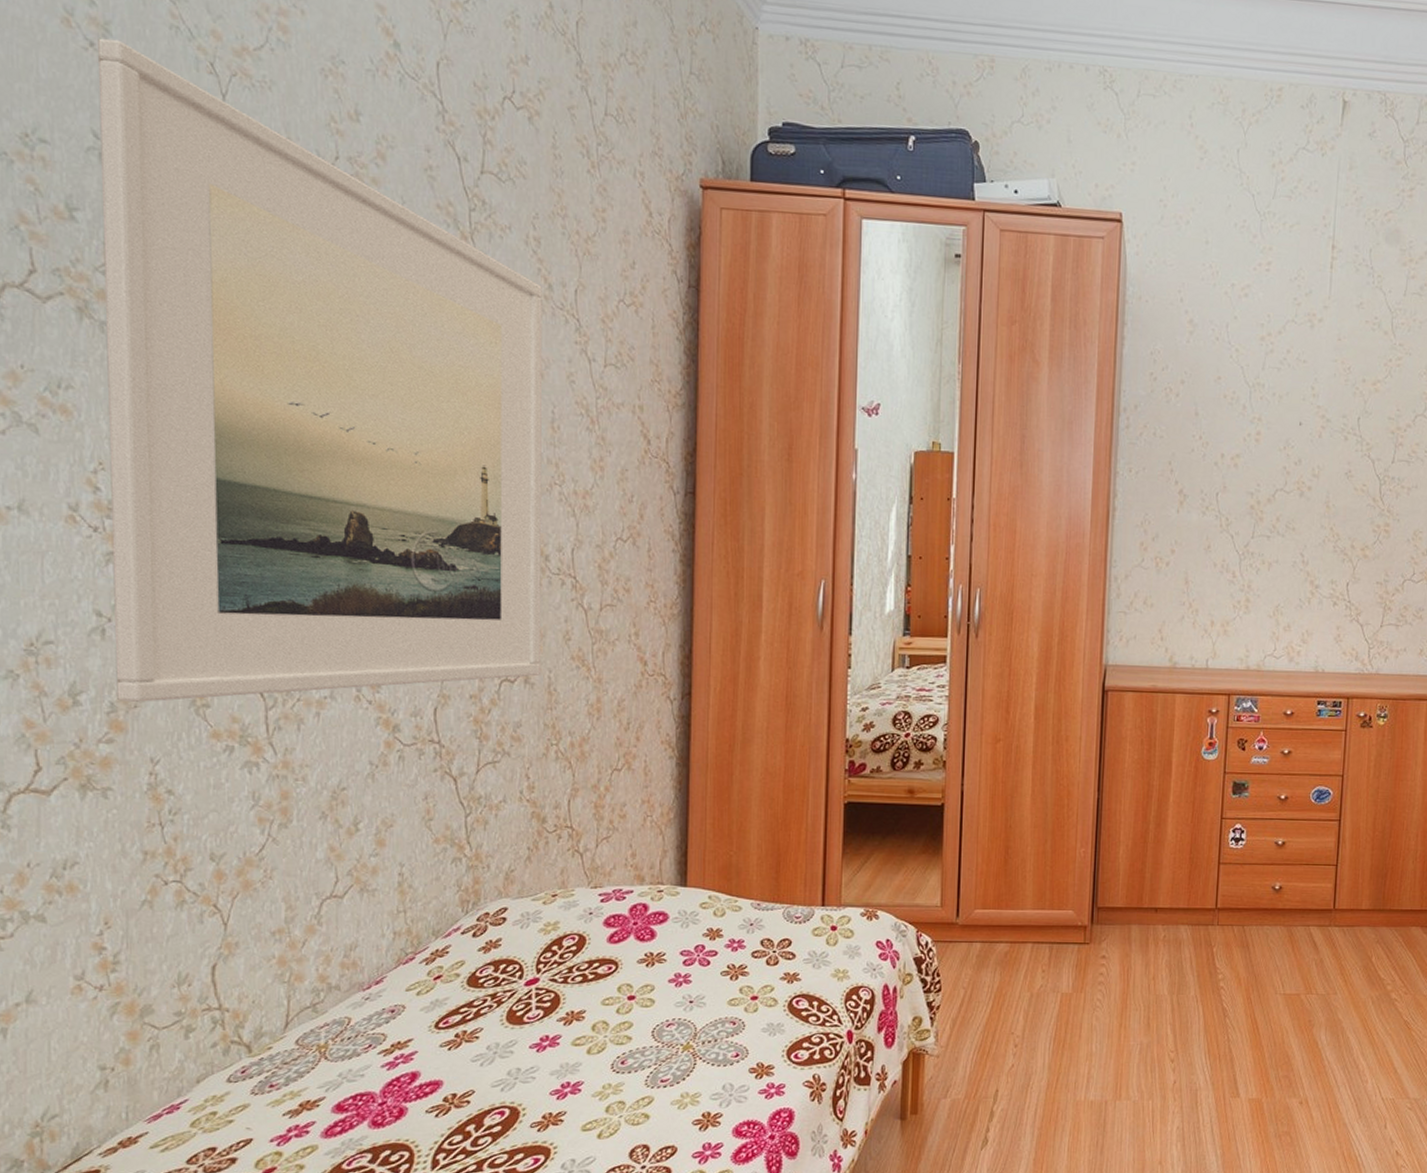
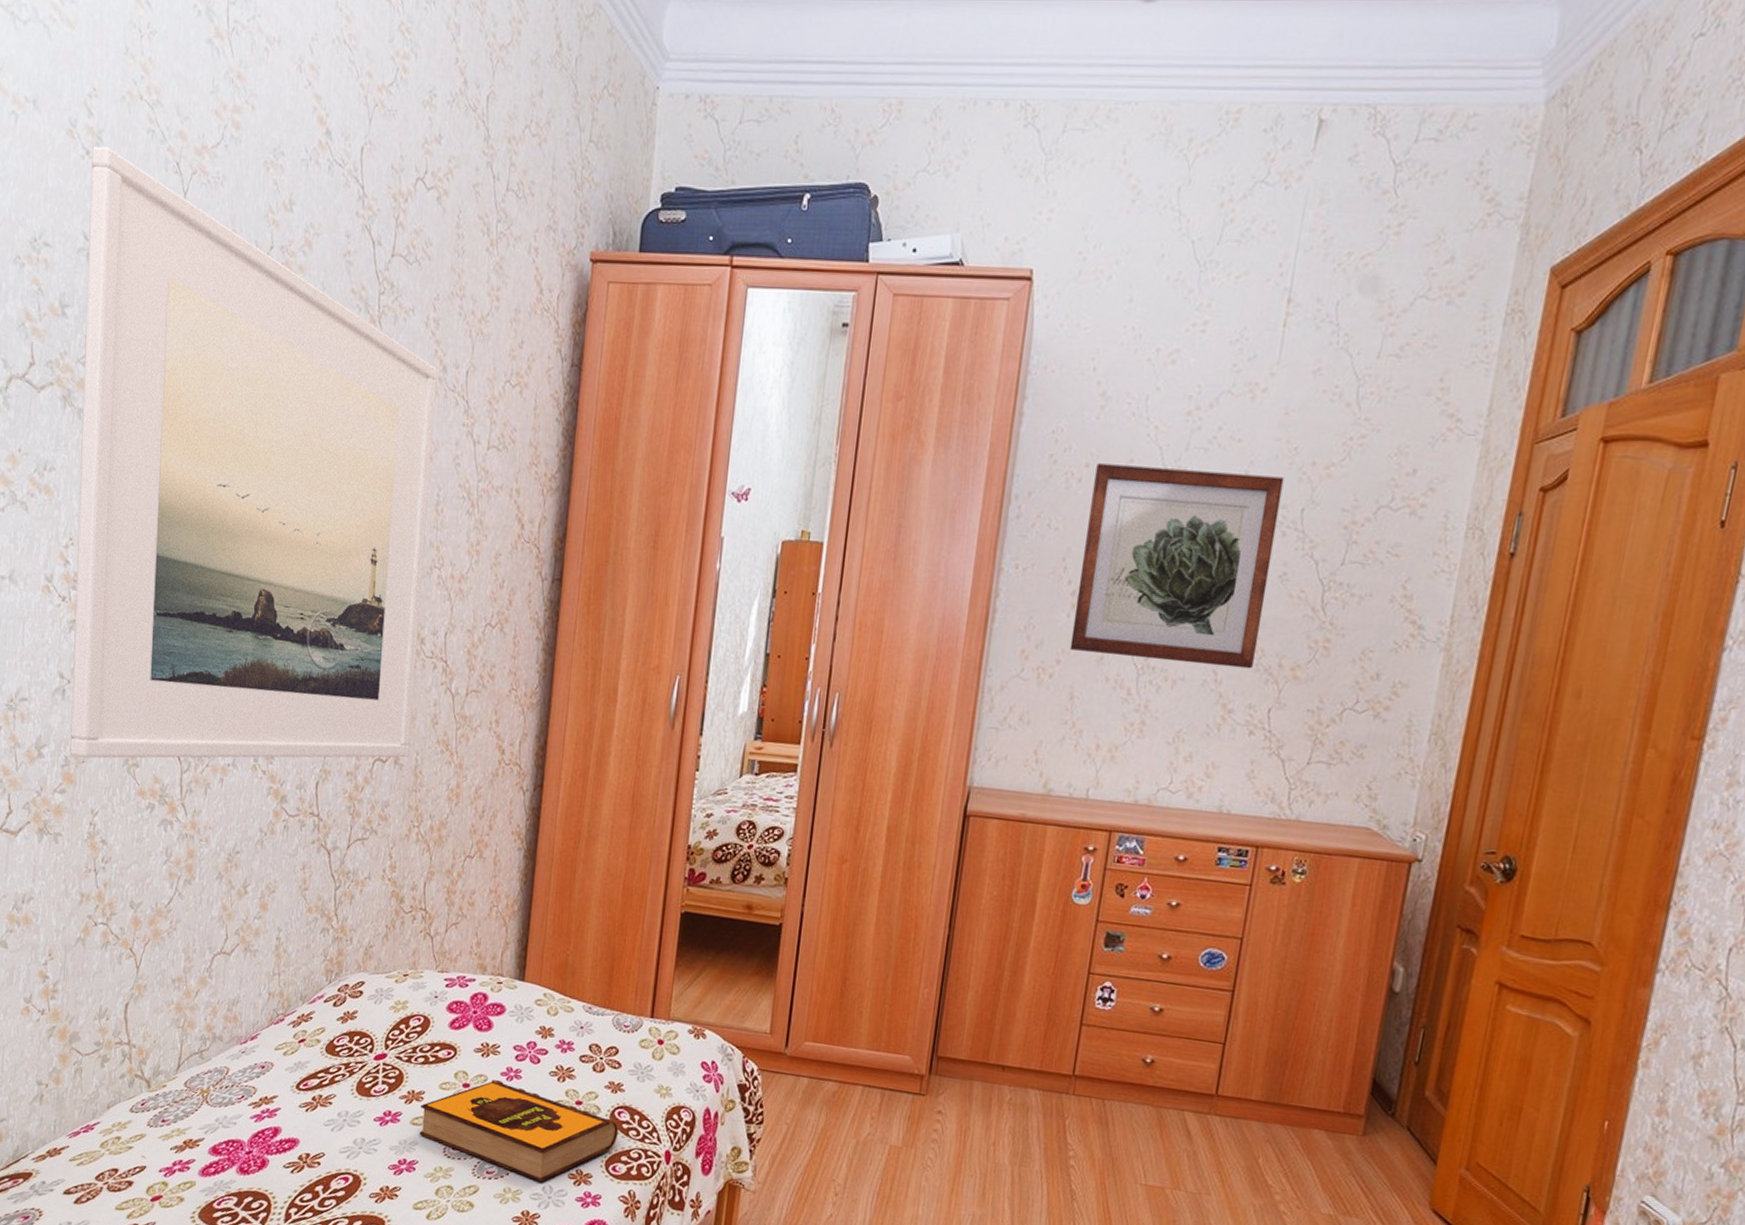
hardback book: none [581,987,799,1082] -> present [419,1079,619,1183]
wall art: none [1181,380,1342,551] -> present [1069,463,1285,669]

